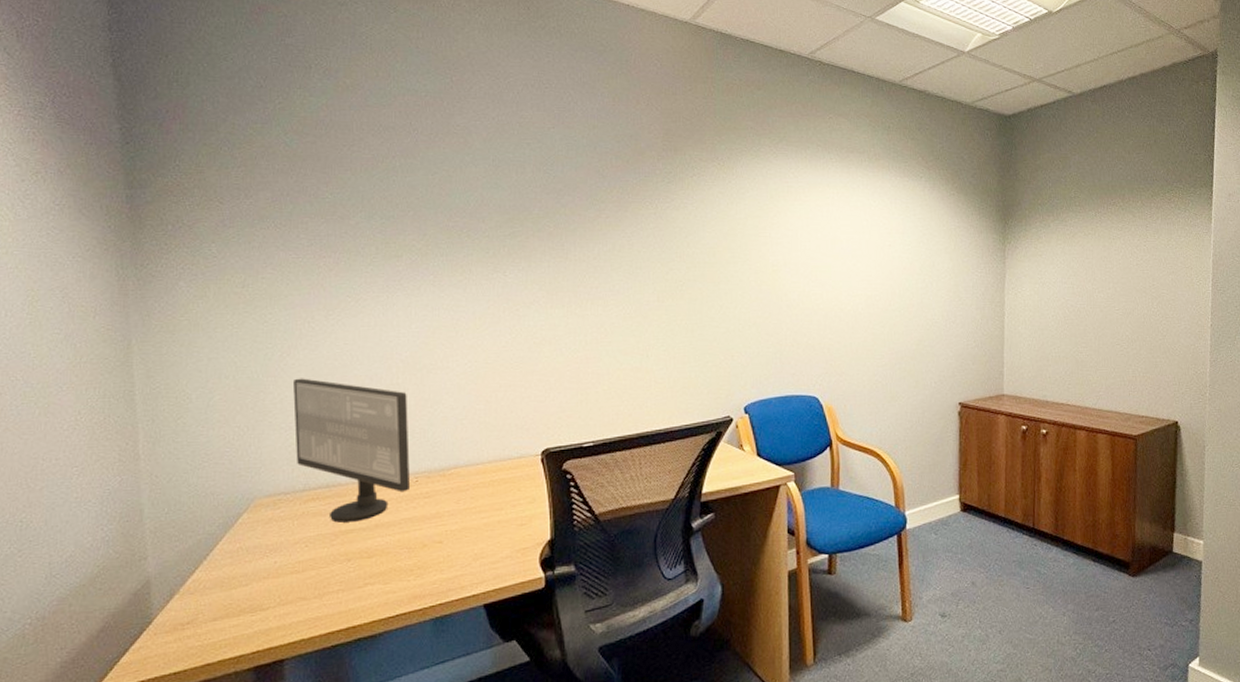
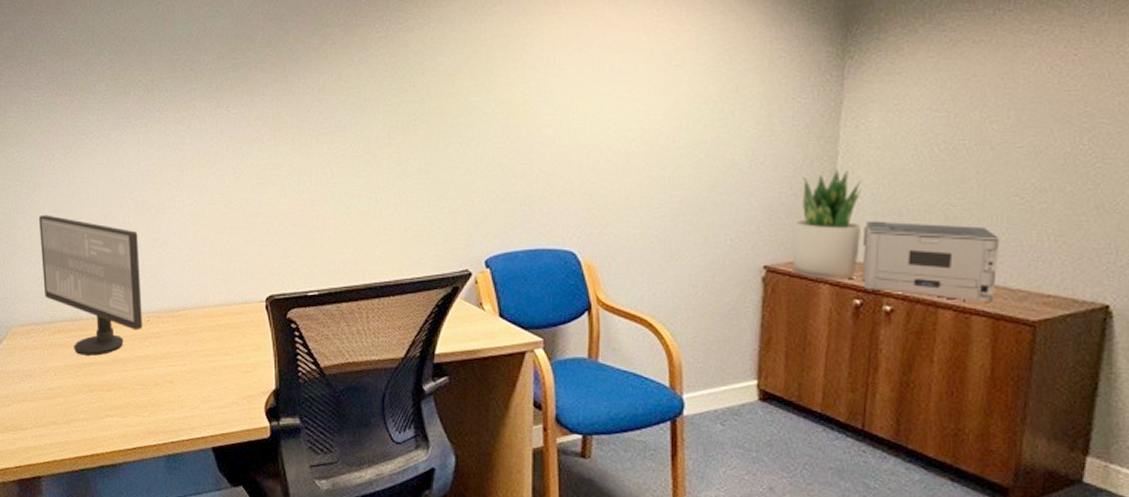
planter: none [977,326,1023,412] -> present [791,169,861,280]
printer: none [1024,365,1111,423] -> present [861,220,1000,302]

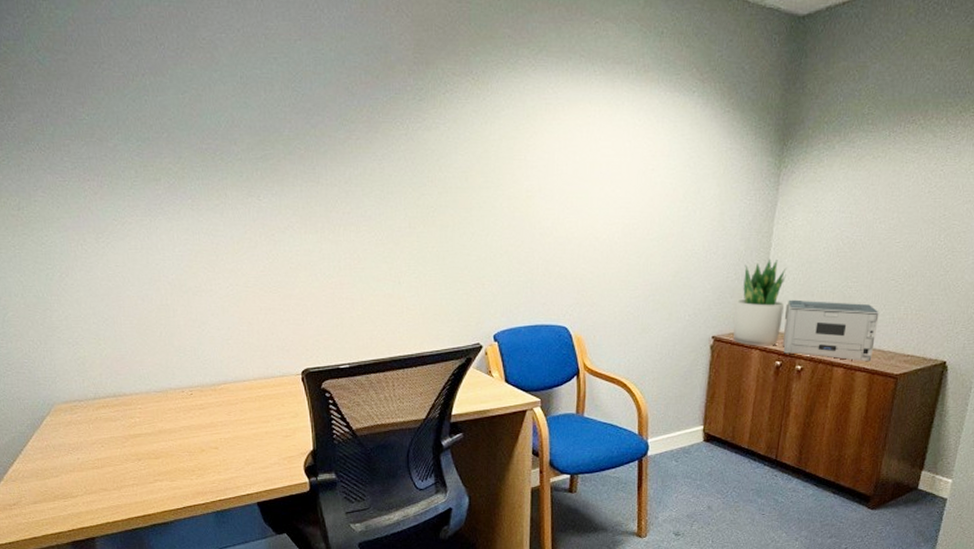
computer monitor: present [39,215,143,356] -> none [74,297,187,428]

